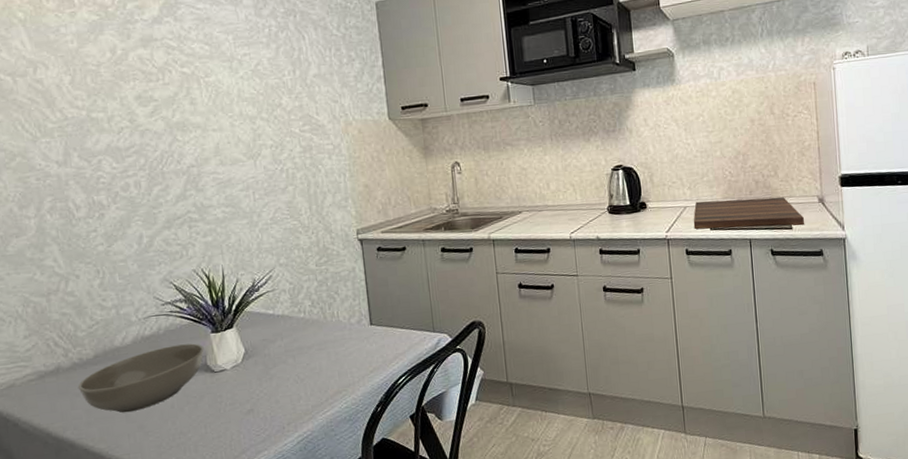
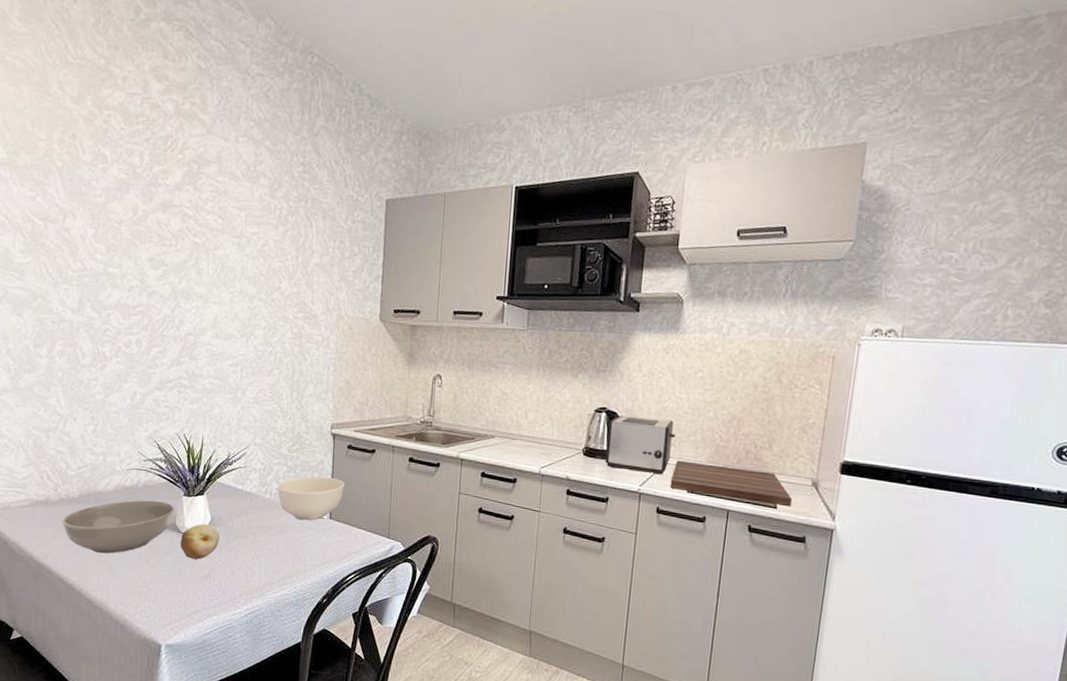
fruit: none [214,357,258,397] -> present [180,524,220,560]
bowl: none [310,283,381,333] -> present [277,476,345,521]
toaster: none [626,166,691,221] -> present [606,415,676,475]

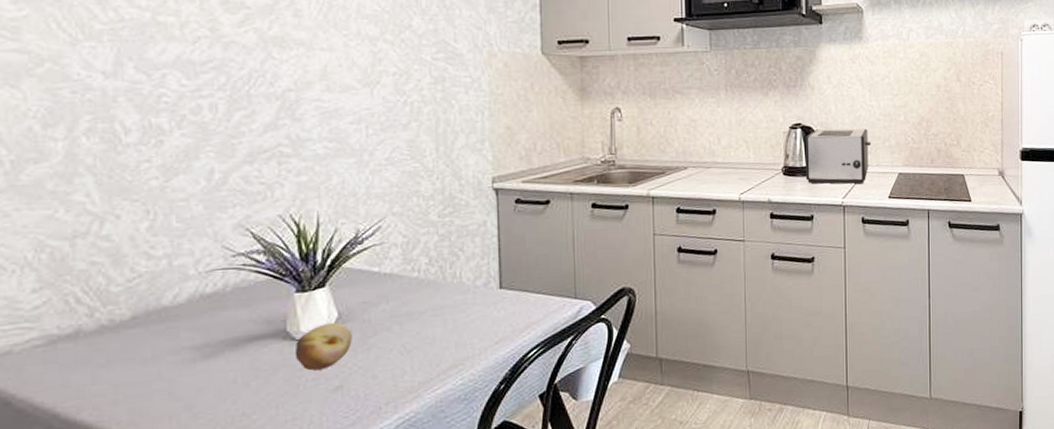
bowl: present [61,500,175,554] -> none [103,304,284,389]
bowl: present [277,476,345,521] -> none [426,239,515,297]
cutting board: present [670,460,792,506] -> none [871,167,983,198]

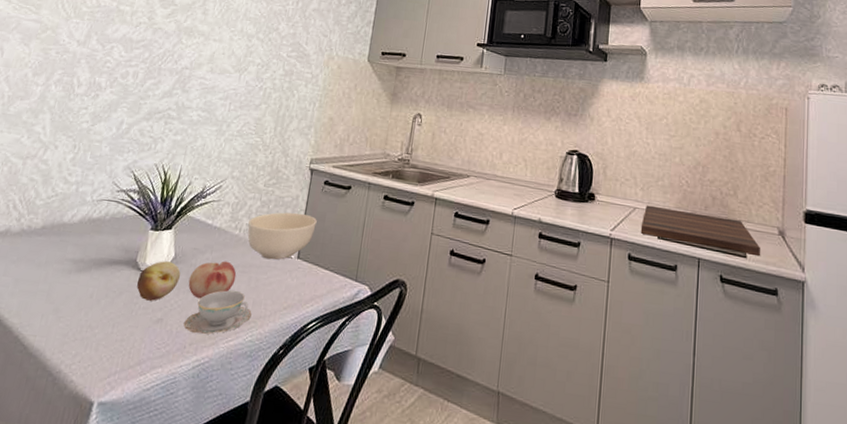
fruit: none [365,308,427,355] -> present [188,261,237,299]
teacup: none [372,337,457,392] -> present [183,290,252,335]
bowl: none [426,239,515,297] -> present [247,212,317,260]
toaster: present [804,129,872,185] -> none [577,158,645,219]
cutting board: none [871,167,983,198] -> present [640,205,760,255]

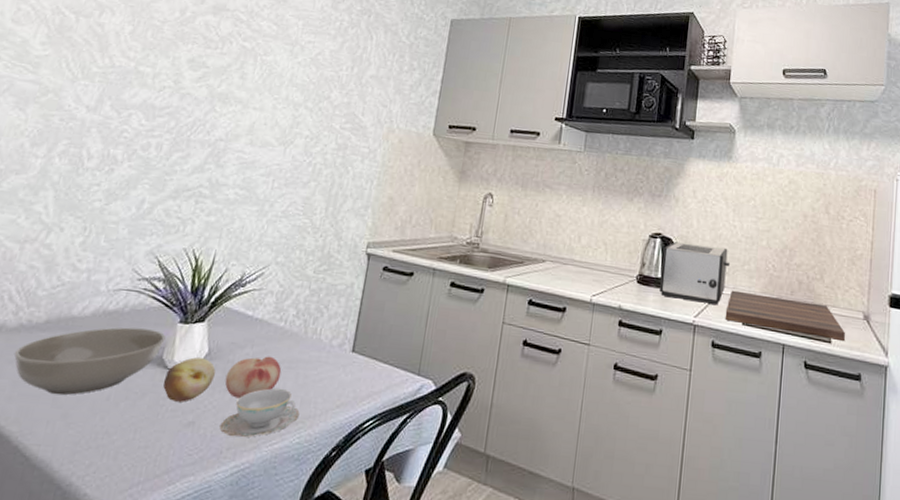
bowl: none [16,233,140,292] -> present [14,327,166,395]
bowl: present [247,212,317,260] -> none [294,301,375,354]
toaster: none [577,158,645,219] -> present [660,242,731,305]

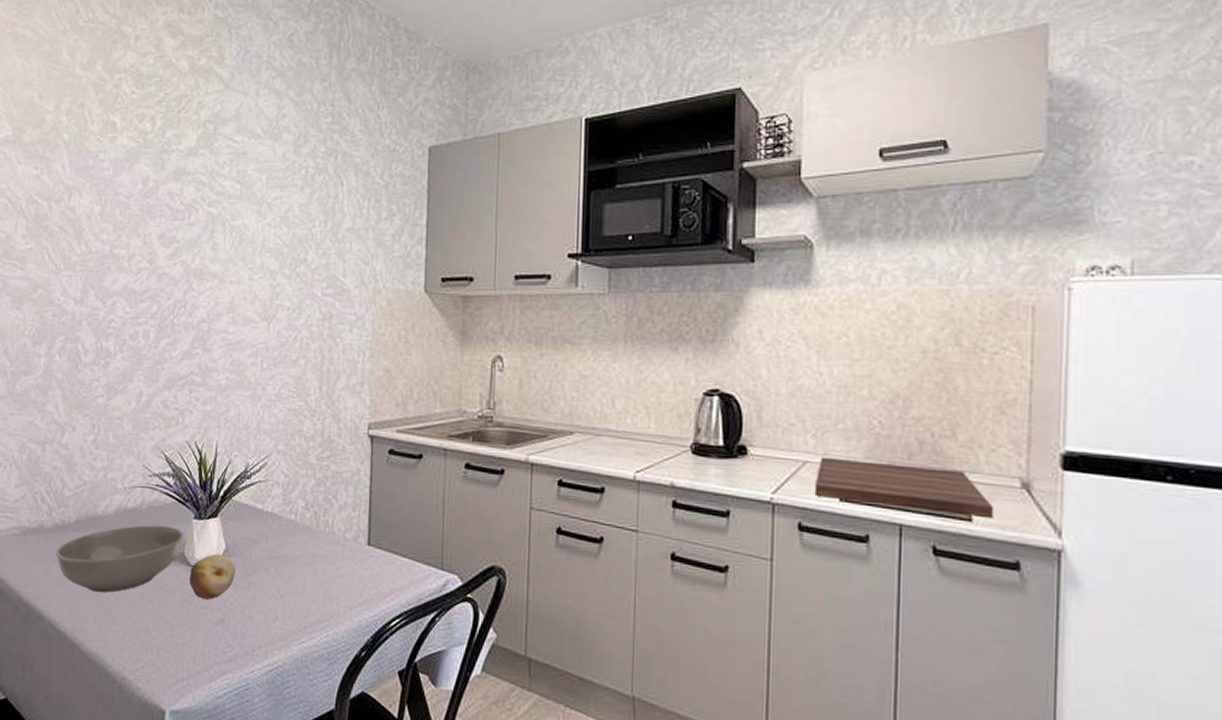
teacup: present [219,388,300,438] -> none [248,585,323,637]
fruit: present [224,356,282,399] -> none [246,551,299,596]
toaster: present [660,242,731,305] -> none [722,399,818,477]

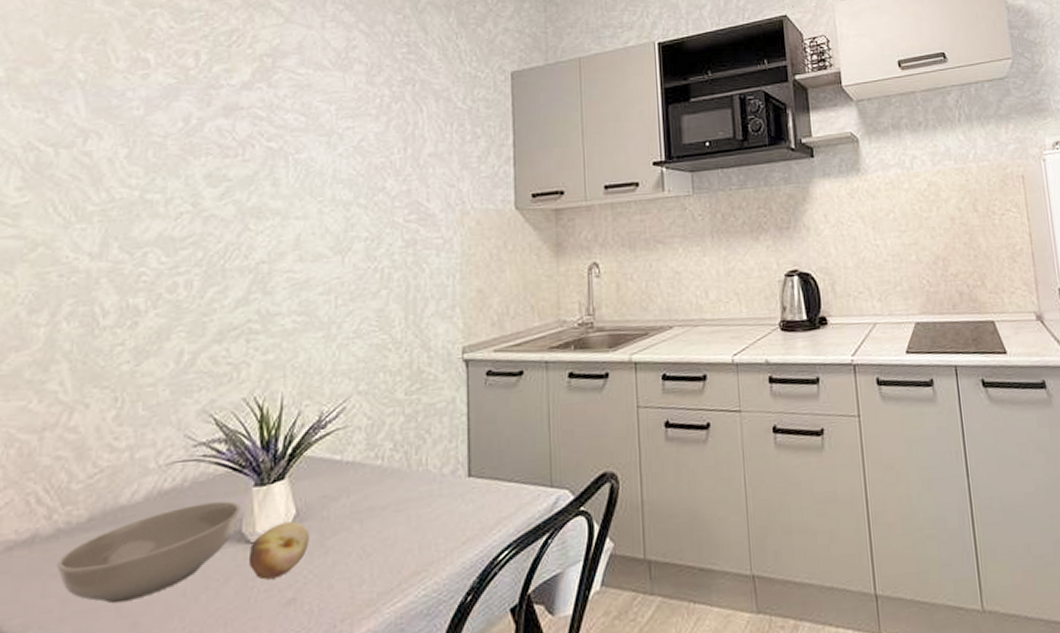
cutting board: present [814,457,993,517] -> none [885,312,1021,352]

